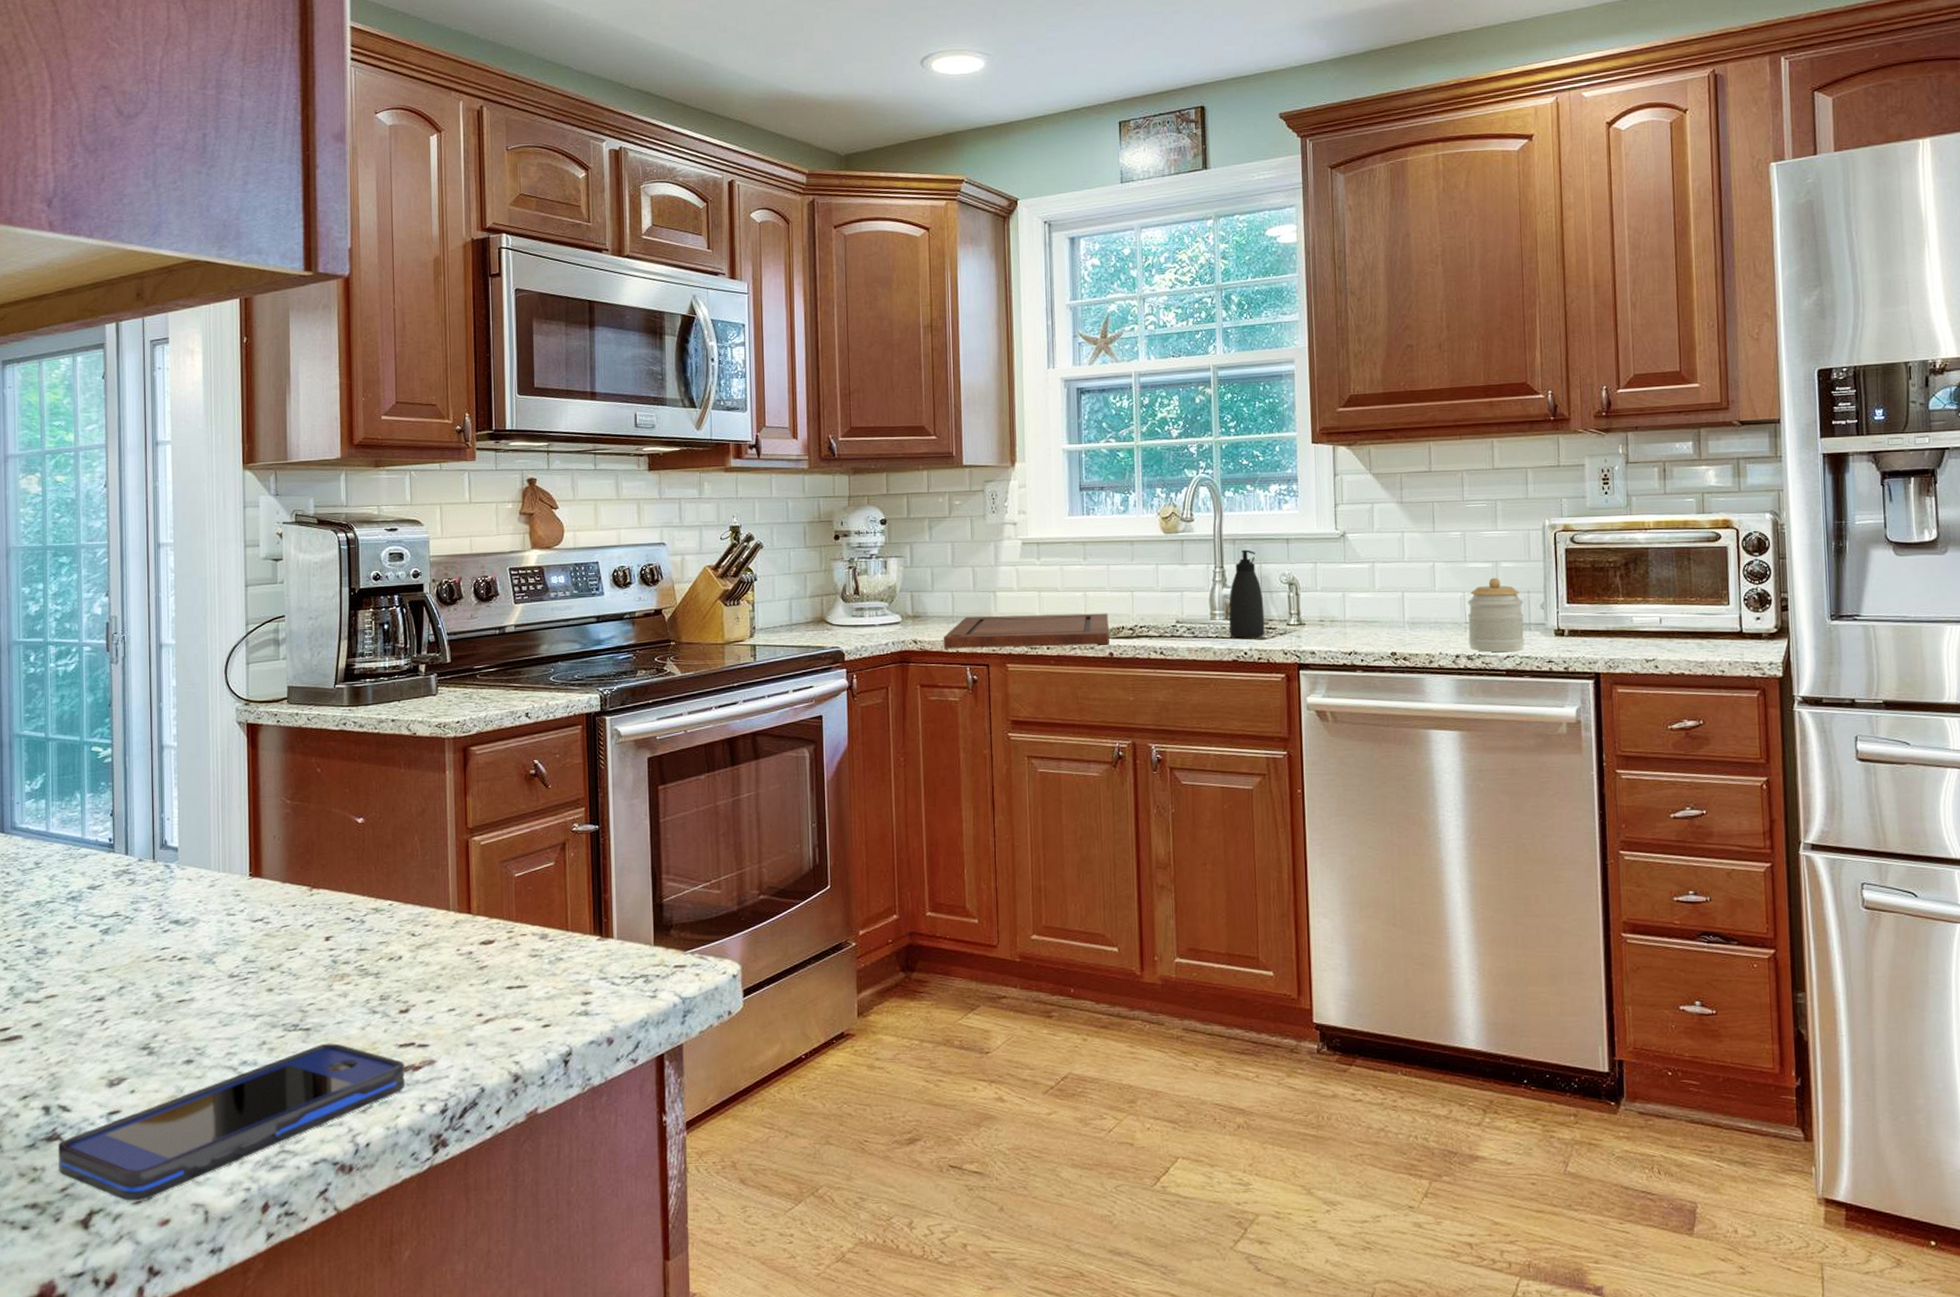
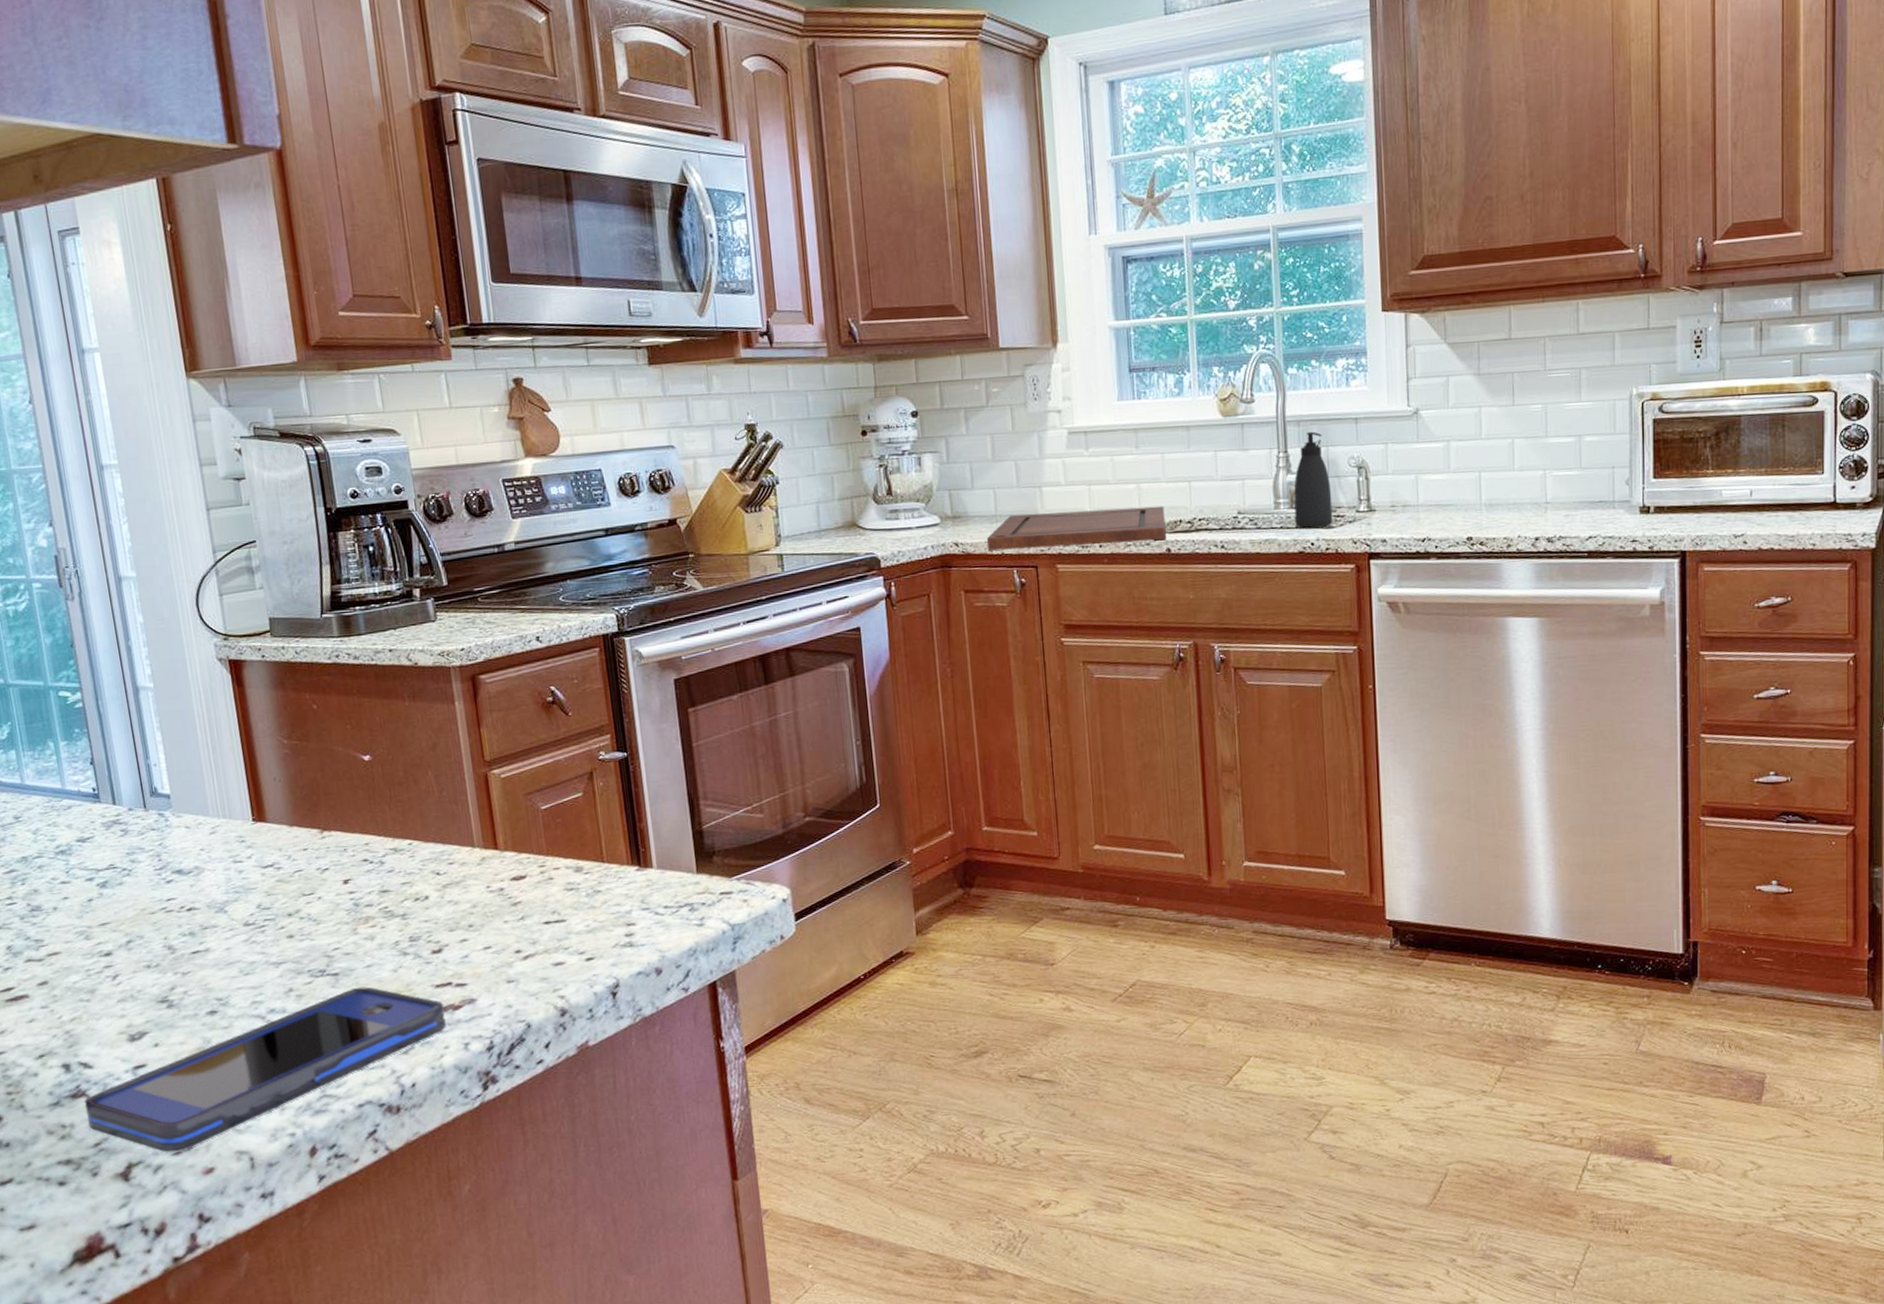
jar: present [1467,577,1524,653] -> none [1548,452,1608,534]

